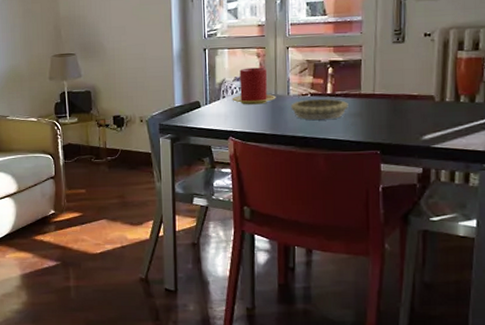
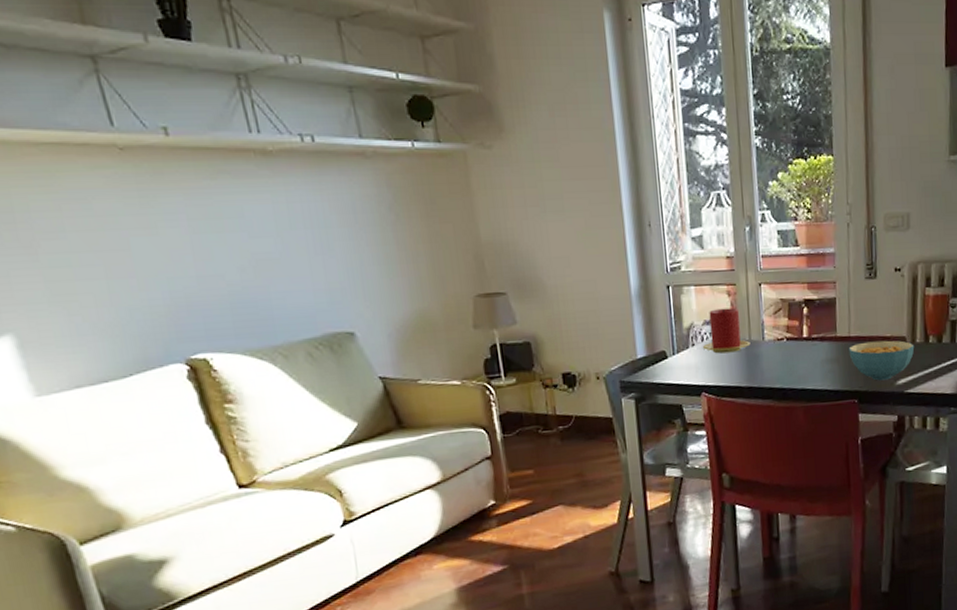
decorative bowl: present [291,98,348,121] -> none [766,343,825,369]
cereal bowl: none [372,98,444,135] -> present [848,340,915,381]

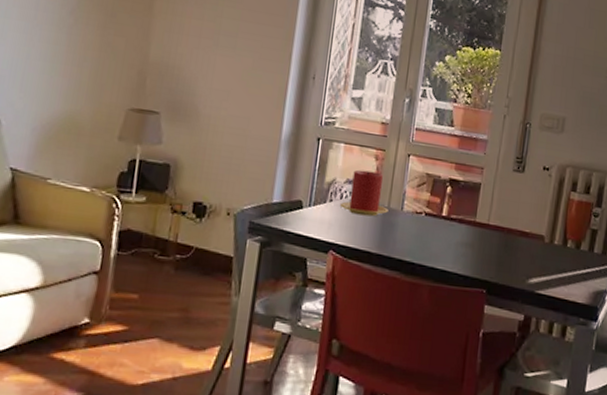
cereal bowl: present [848,340,915,381] -> none [485,233,552,276]

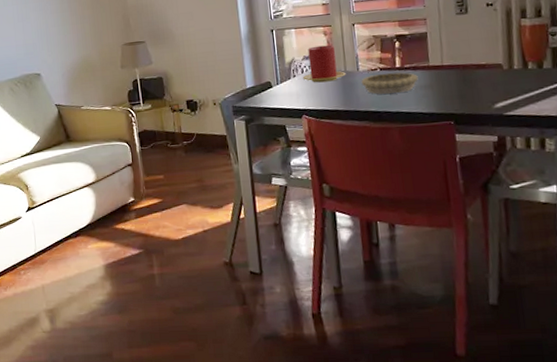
decorative bowl: none [402,219,462,246] -> present [361,72,418,95]

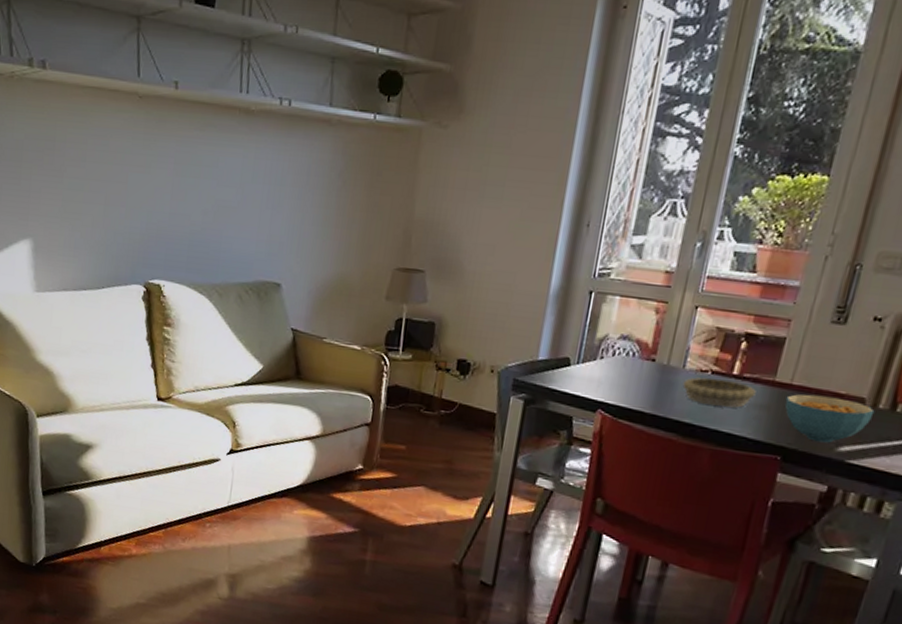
candle: present [302,44,346,83] -> none [611,324,668,375]
cereal bowl: none [442,67,513,104] -> present [785,394,875,443]

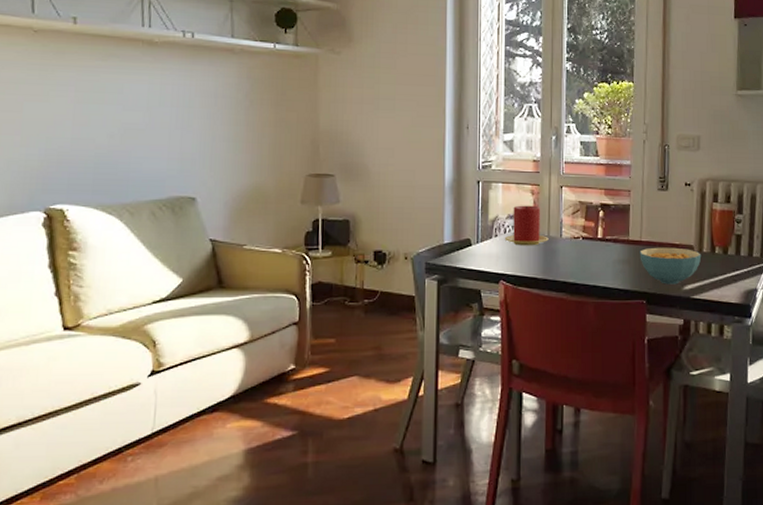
candle: none [611,324,668,375] -> present [504,205,549,246]
decorative bowl: present [682,377,756,408] -> none [563,242,617,266]

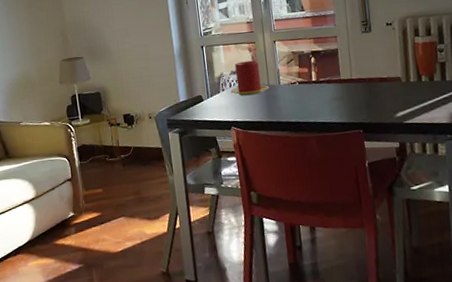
cereal bowl: present [639,247,702,285] -> none [351,80,410,114]

